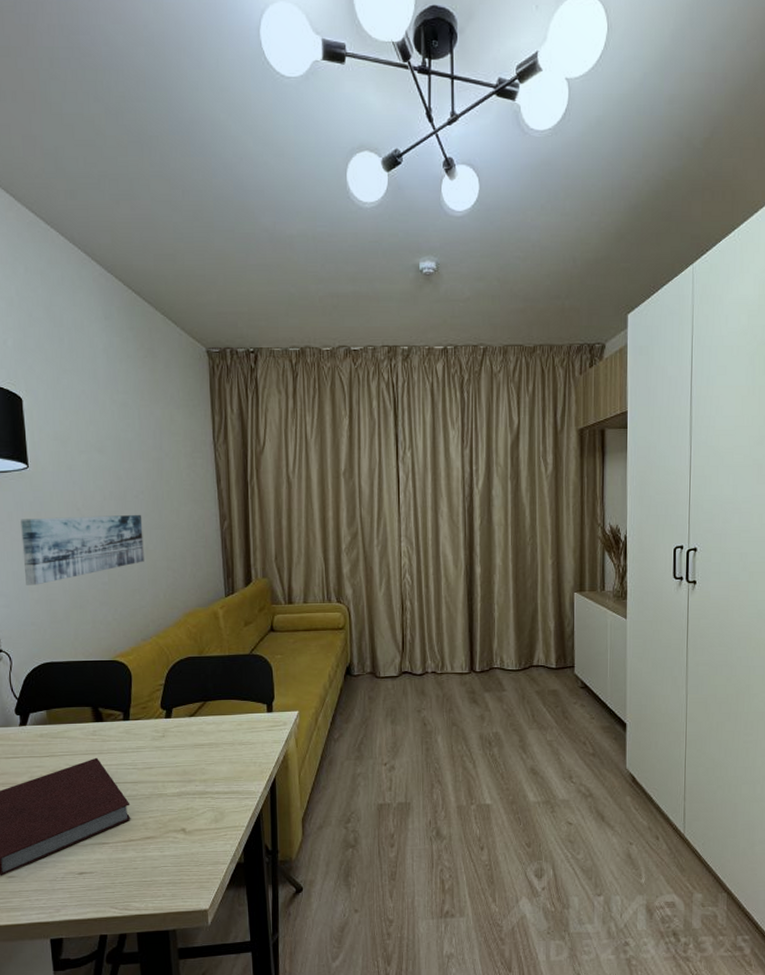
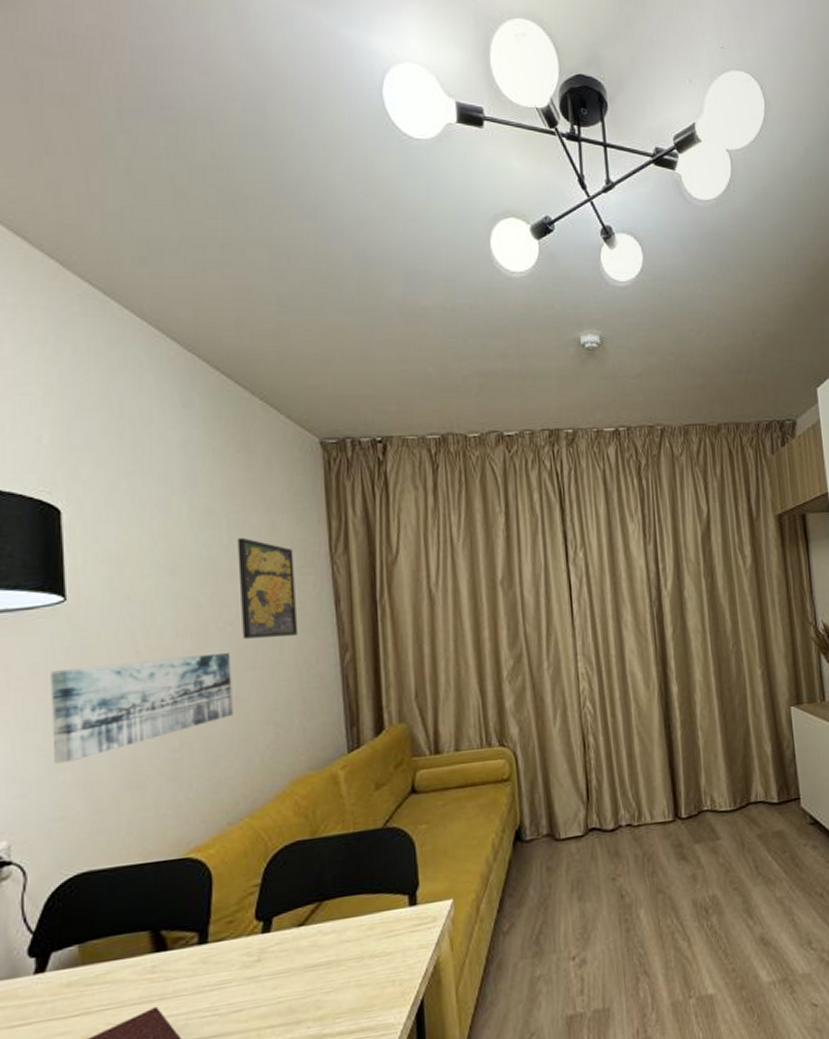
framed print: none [146,426,190,506] -> present [237,537,299,639]

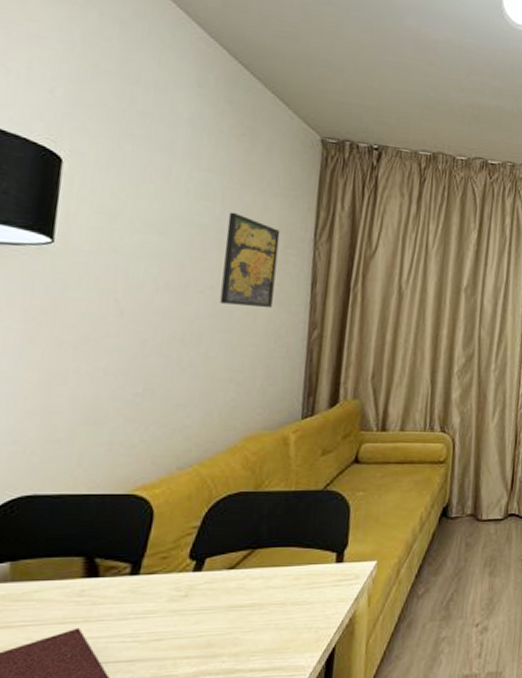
wall art: present [51,653,233,764] -> none [16,305,206,392]

